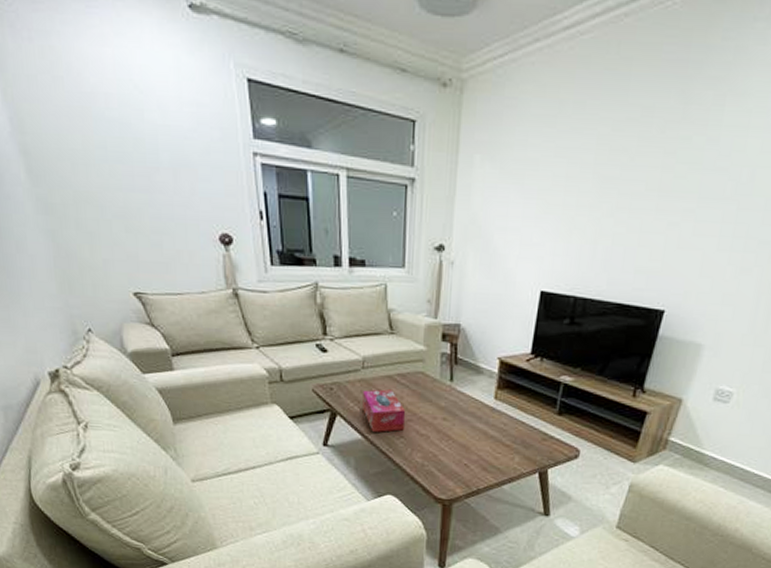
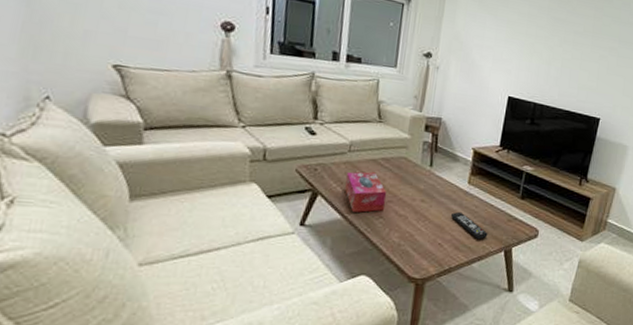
remote control: none [477,430,519,461] -> present [451,211,488,240]

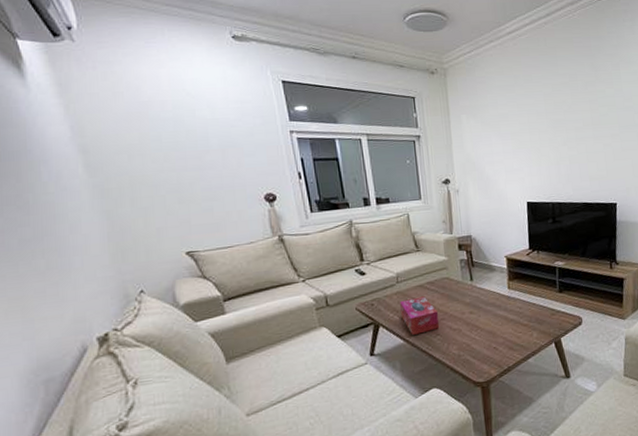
remote control: present [451,211,488,240] -> none [499,315,536,337]

